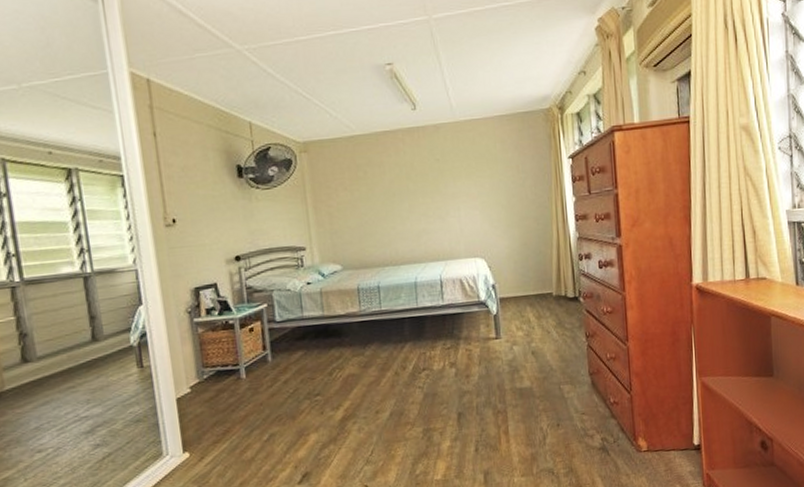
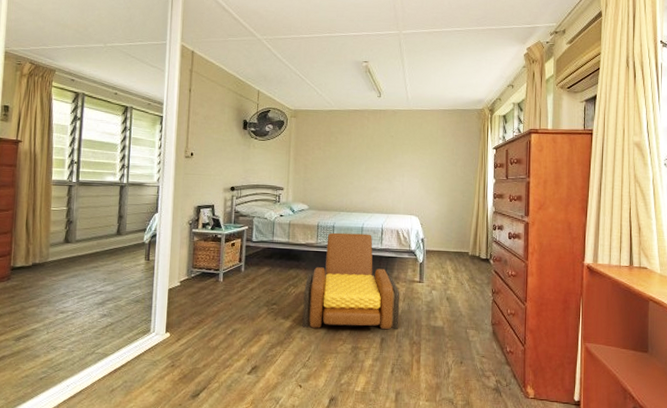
armchair: none [352,289,478,417] -> present [302,232,400,330]

